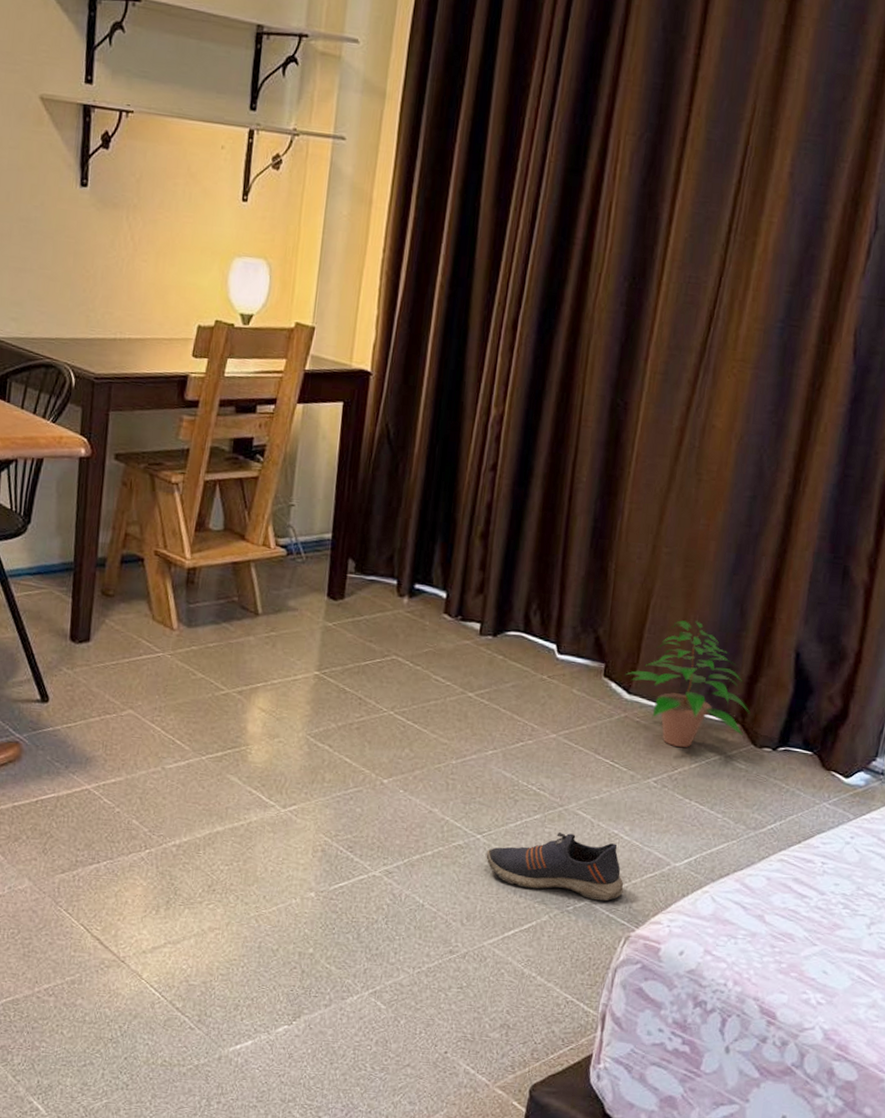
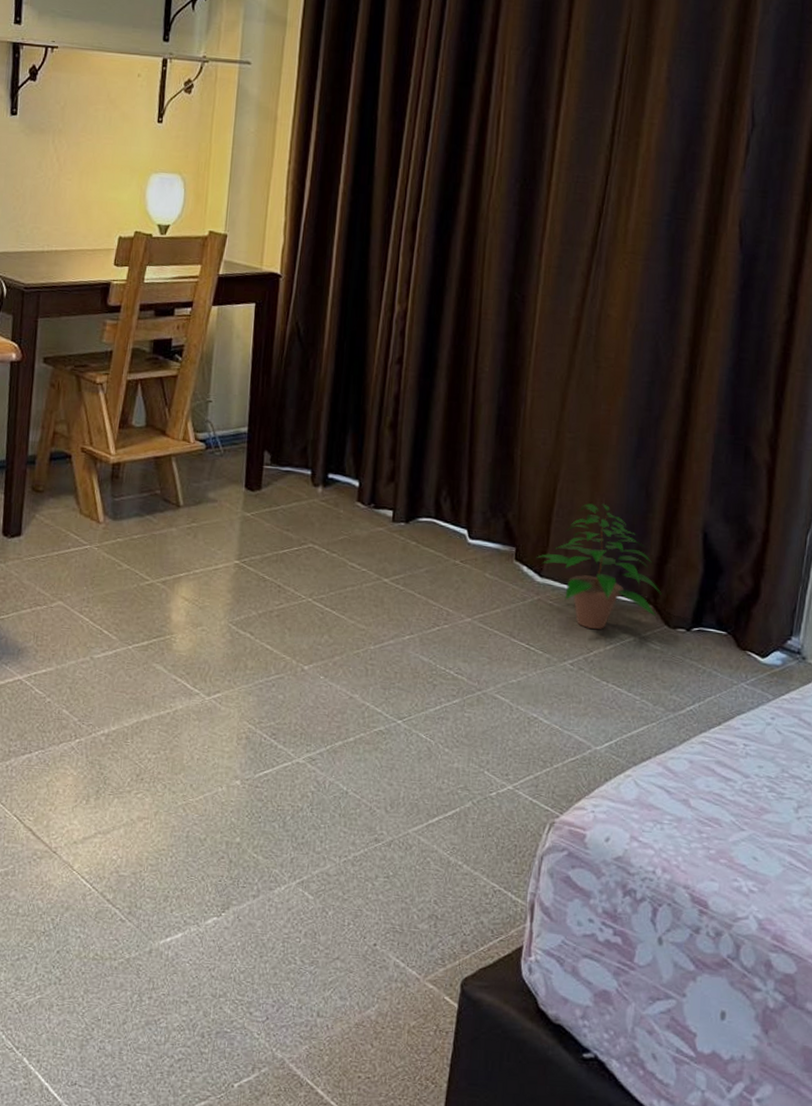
shoe: present [486,831,624,902] -> none [407,716,546,787]

